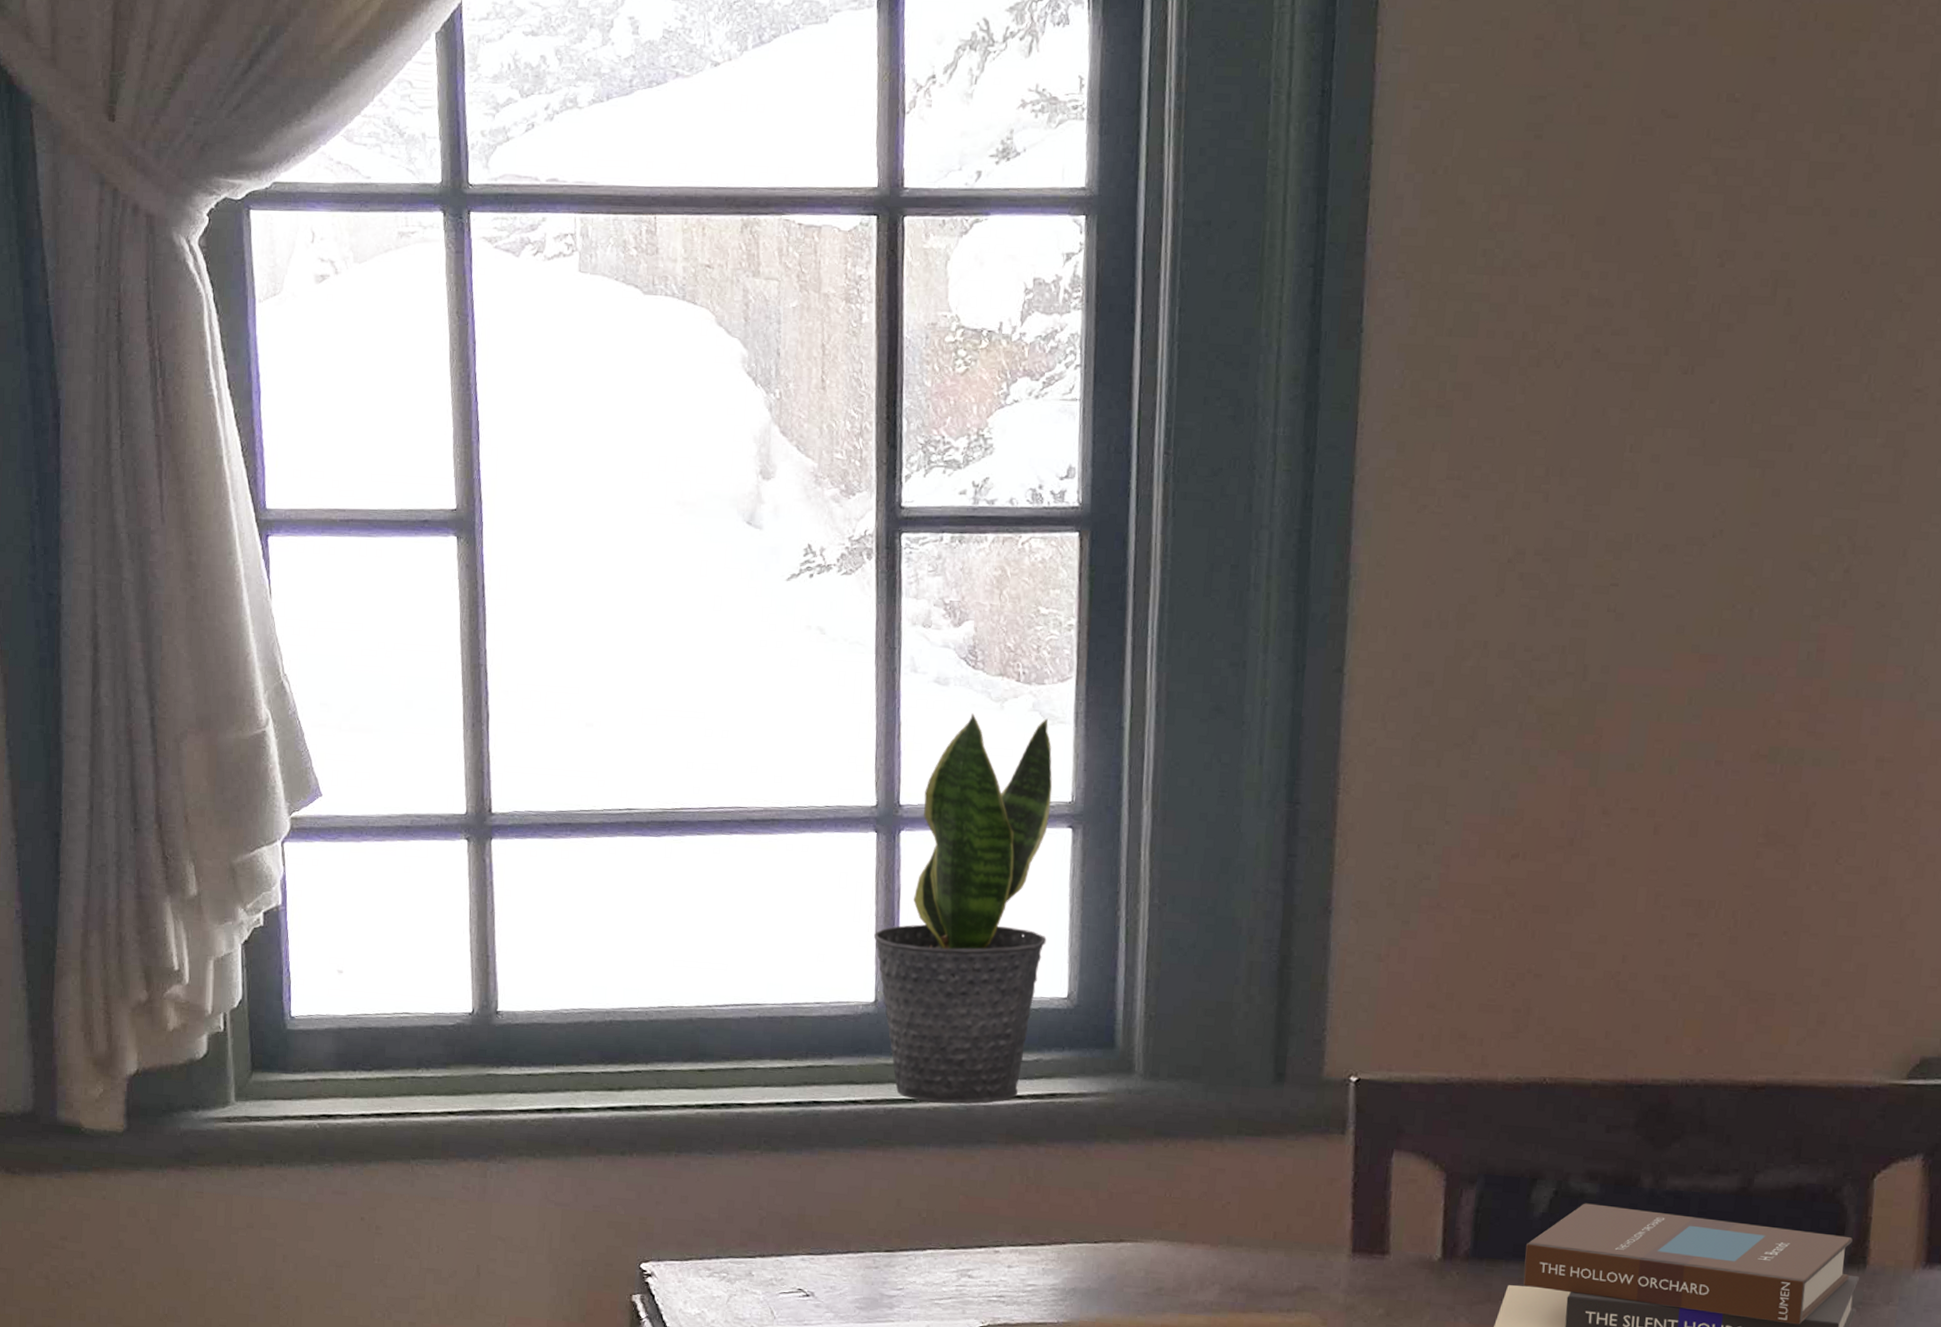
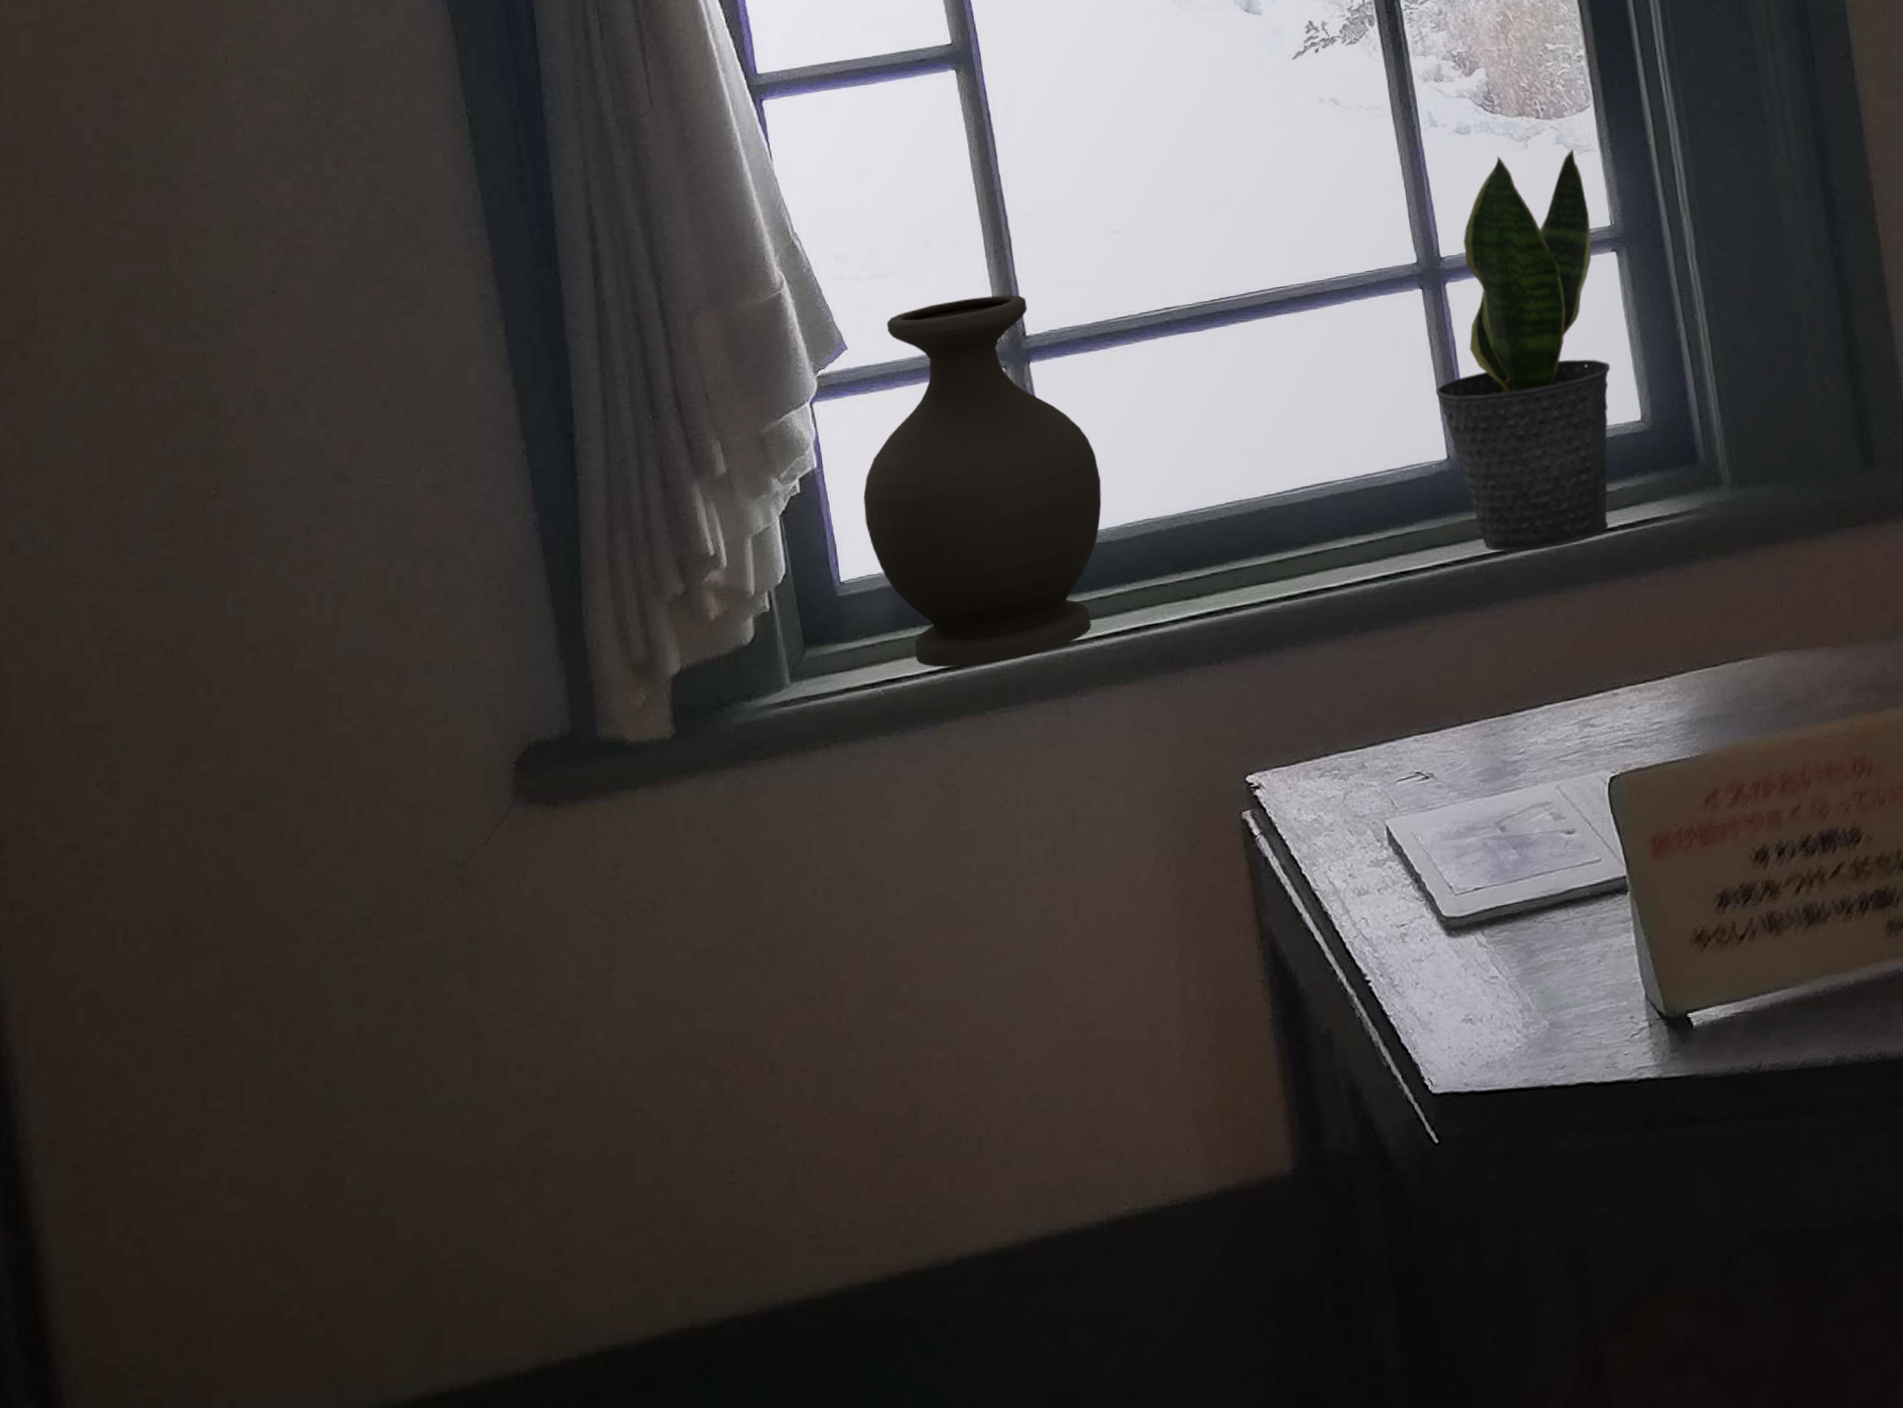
vase: none [320,766,545,1118] -> present [863,294,1102,668]

